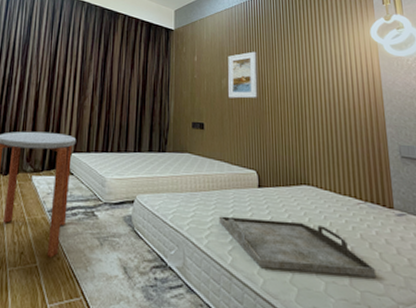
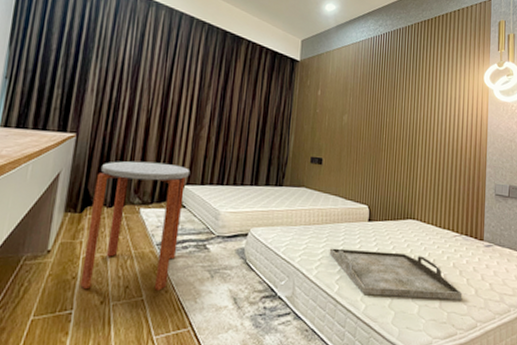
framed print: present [227,51,258,99] -> none [347,88,379,135]

